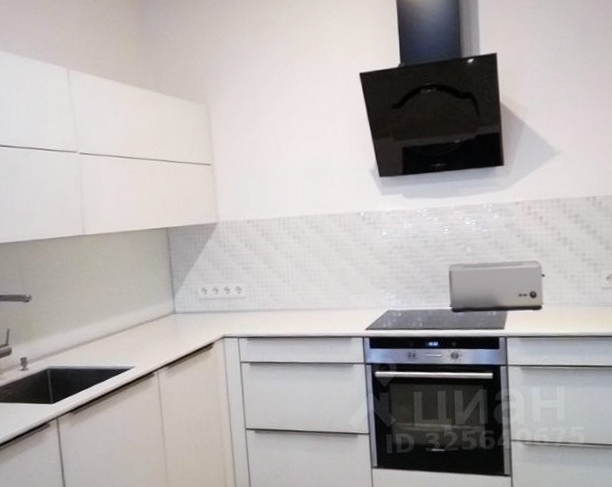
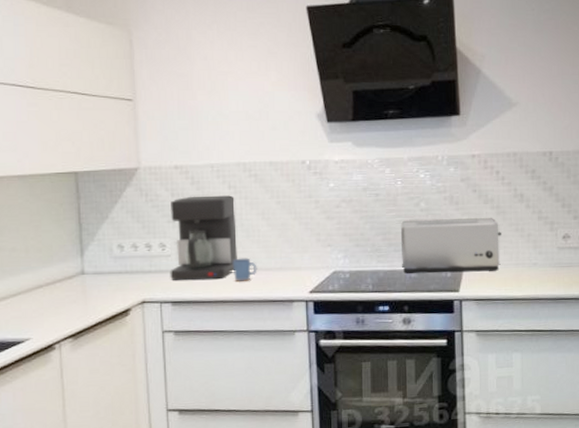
coffee maker: none [245,244,302,319] -> present [170,195,237,280]
mug: none [298,299,320,321] -> present [232,258,257,283]

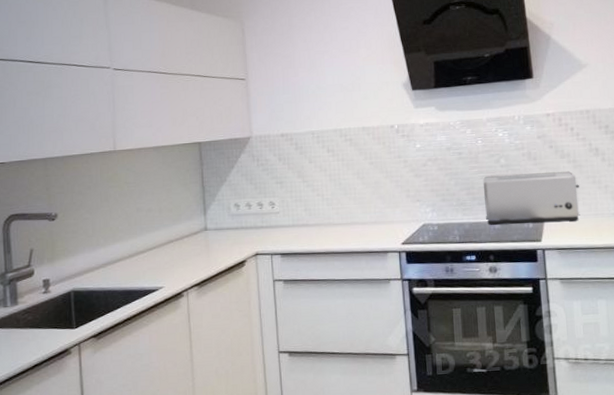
coffee maker: present [170,195,237,280] -> none [278,158,337,234]
mug: present [232,258,257,283] -> none [332,213,355,236]

